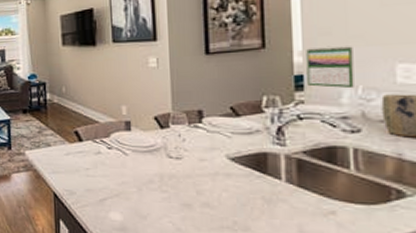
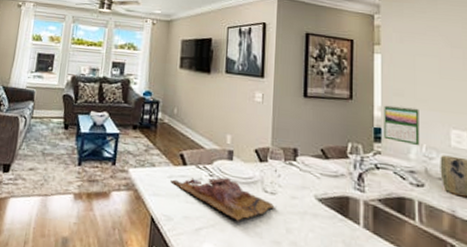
cutting board: none [68,148,181,188] -> present [170,175,274,221]

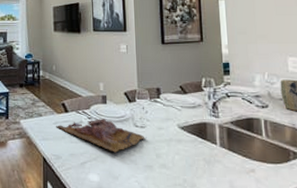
calendar: present [384,105,420,146] -> none [230,42,262,75]

